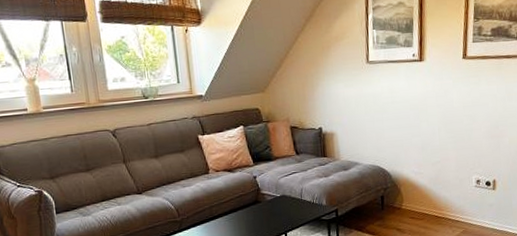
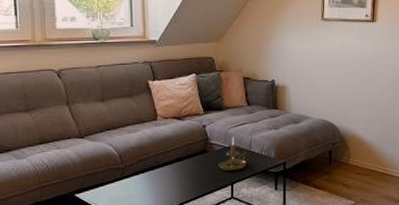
candle holder: none [271,186,299,221] -> present [218,136,247,172]

